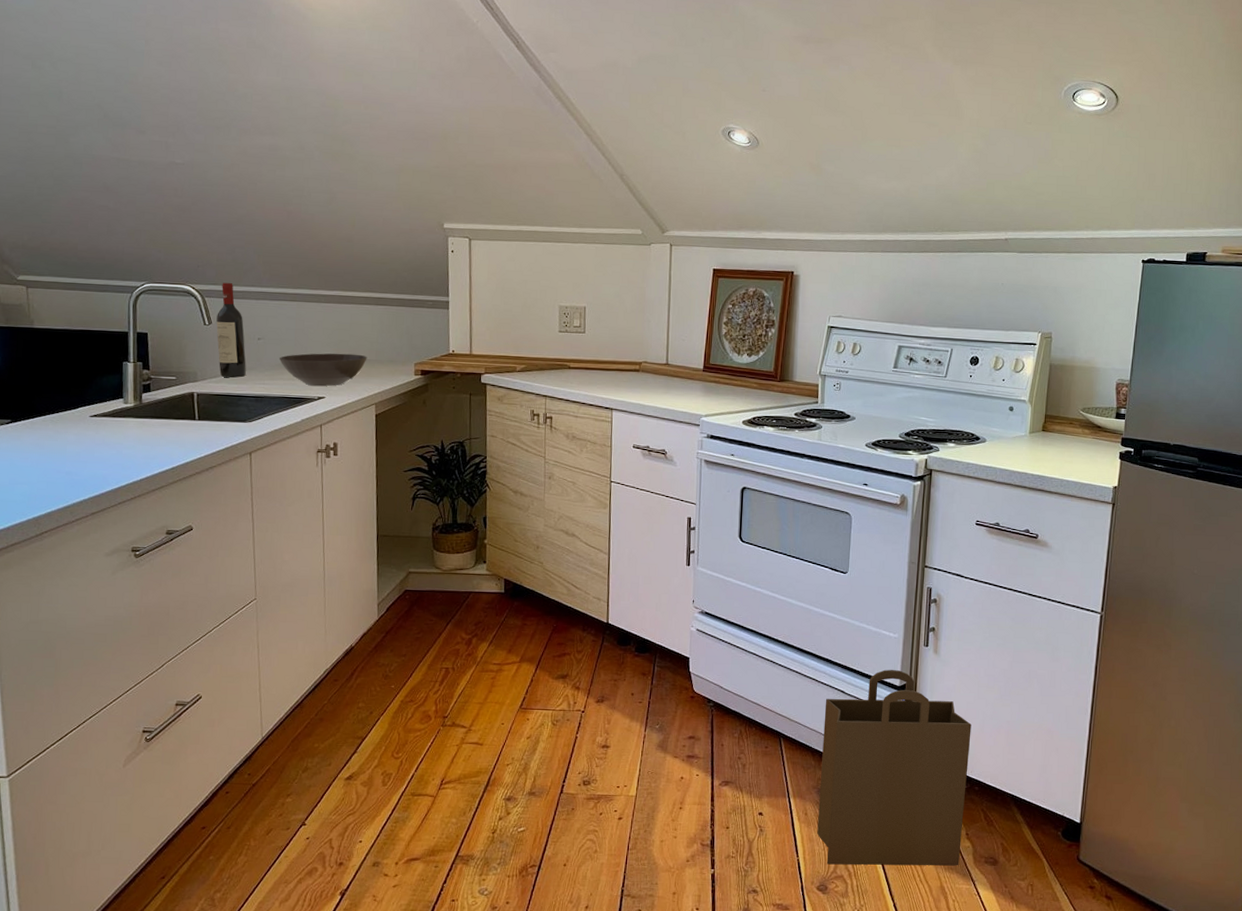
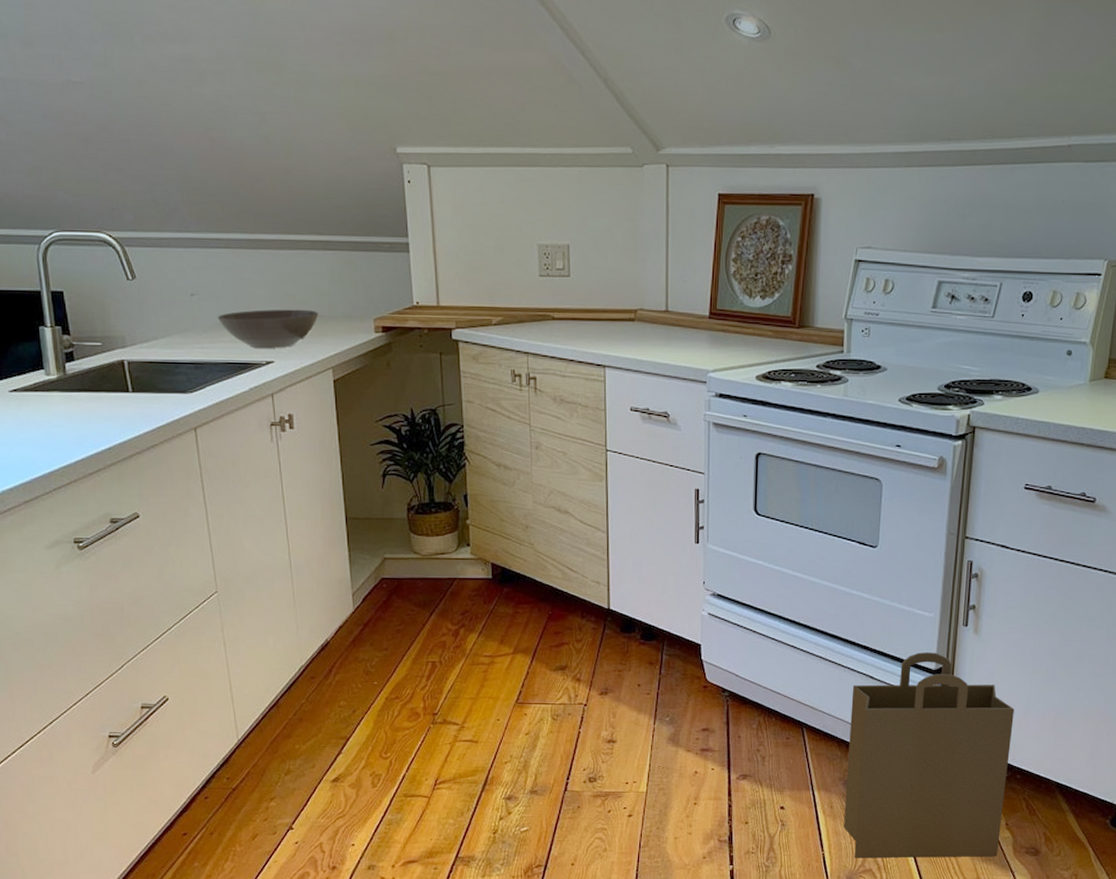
wine bottle: present [216,283,247,378] -> none [140,228,182,343]

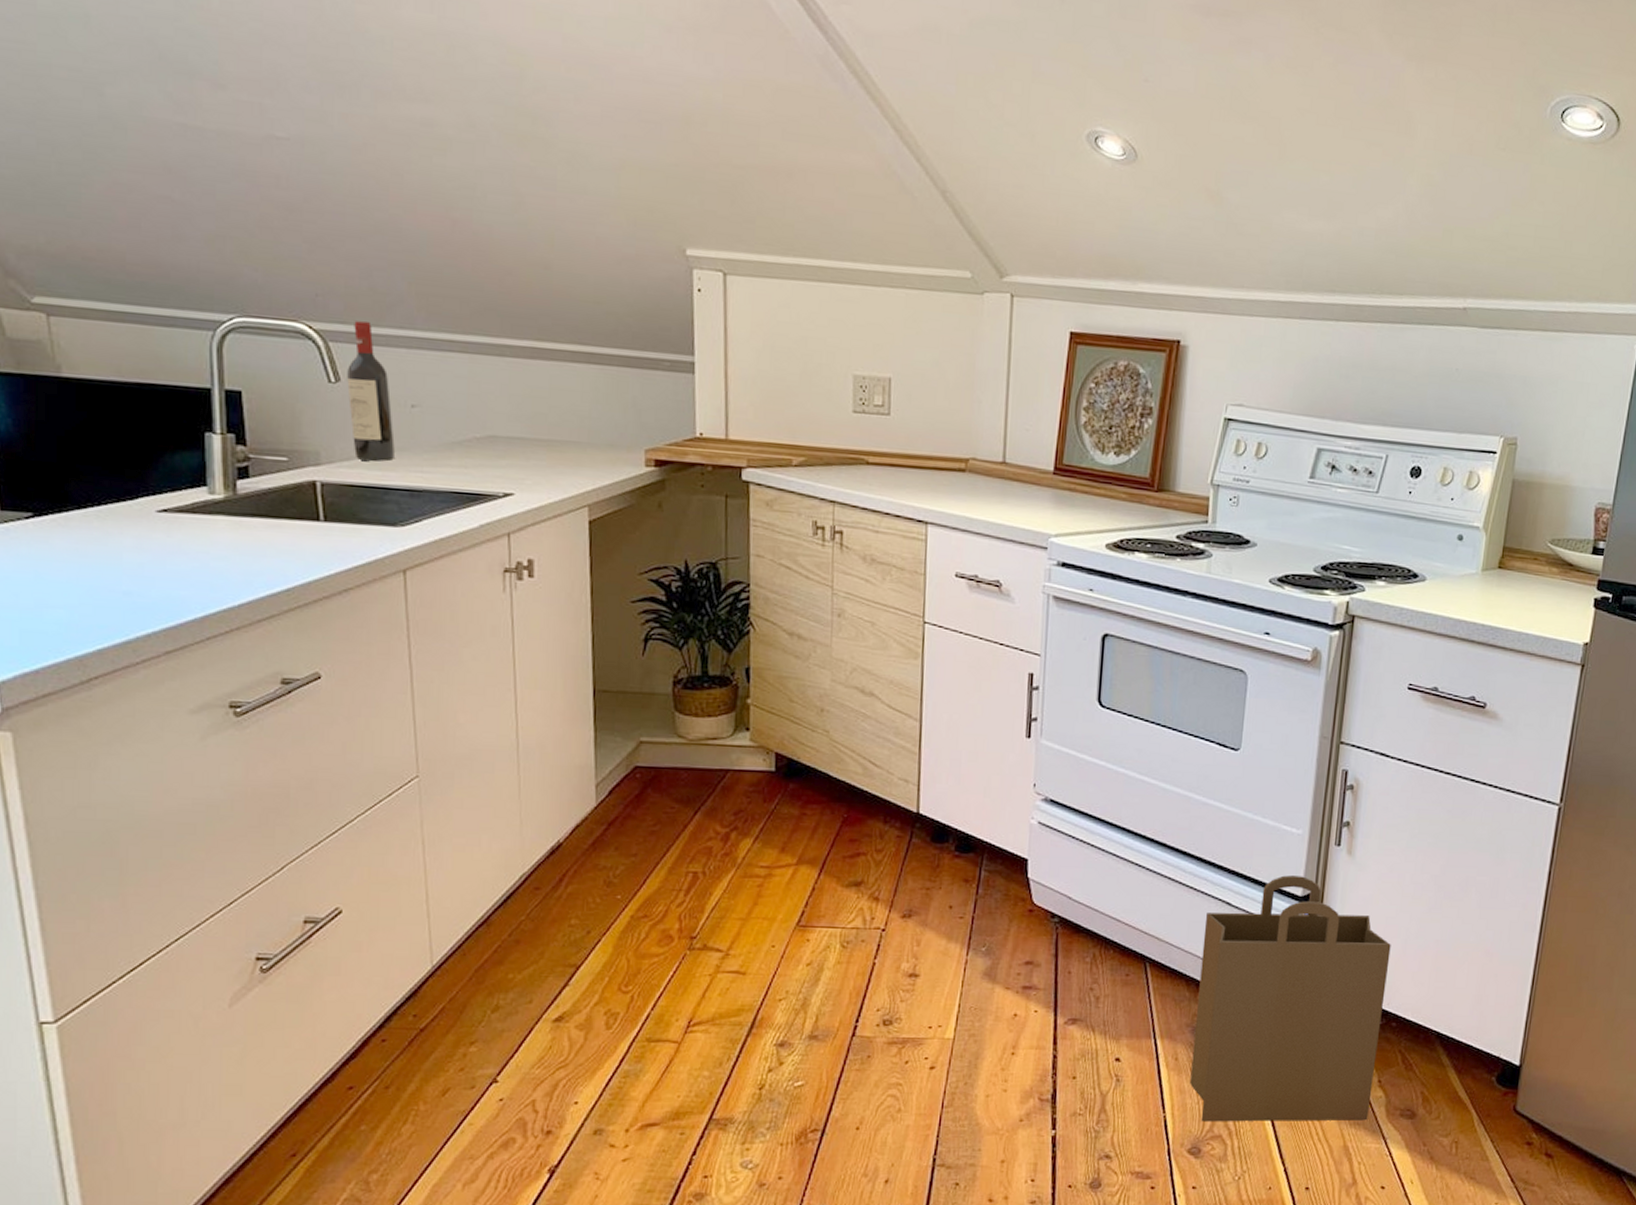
wine bottle: none [140,228,182,343] -> present [347,321,396,462]
bowl: present [217,309,319,349] -> none [443,430,576,478]

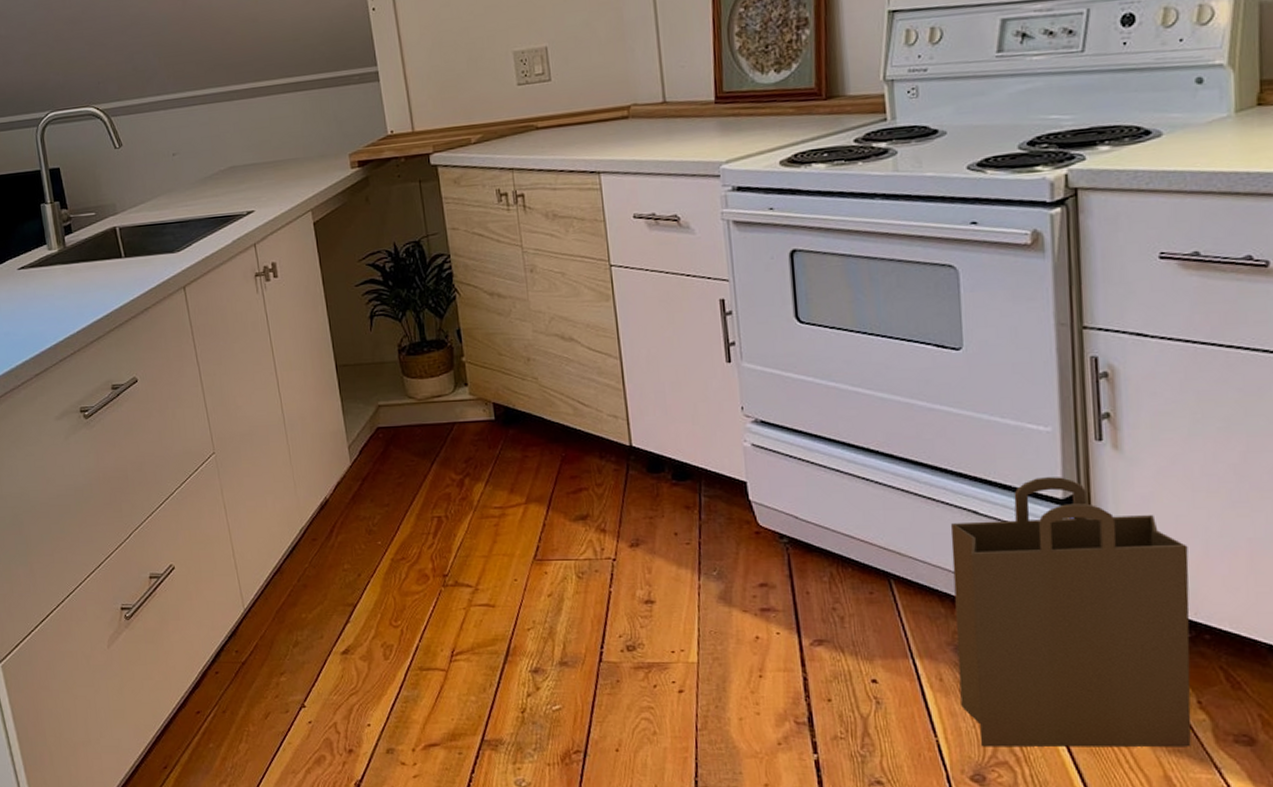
wine bottle: present [347,321,396,462] -> none [126,96,167,206]

